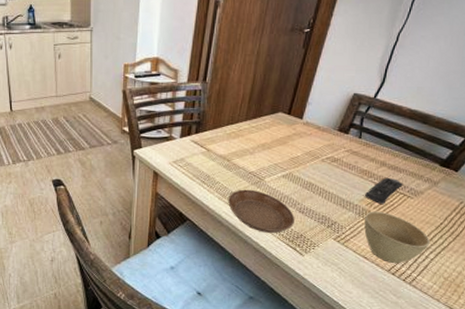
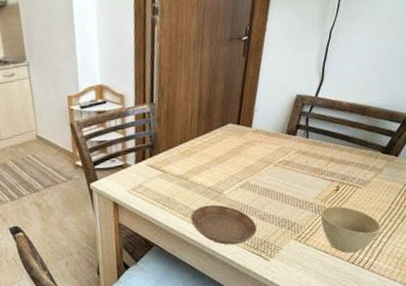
remote control: present [364,177,403,205] -> none [318,171,352,199]

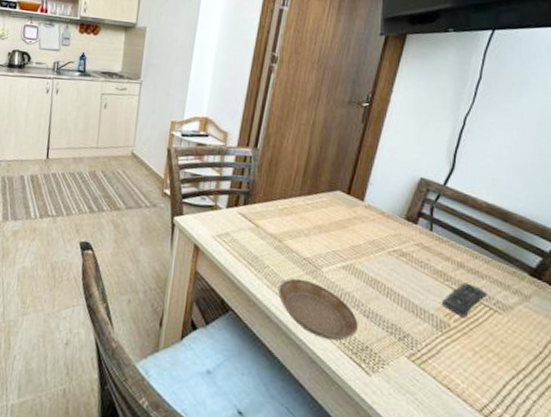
remote control: none [318,171,352,199] -> present [441,282,487,319]
cup: present [321,205,381,254] -> none [444,324,529,403]

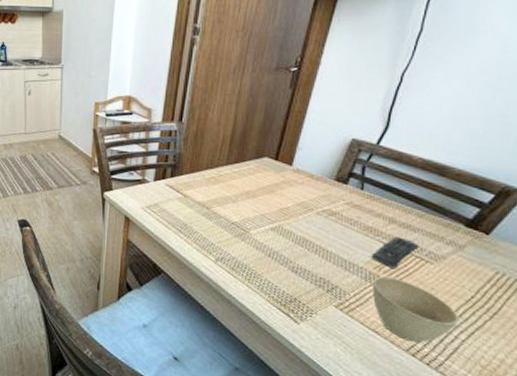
saucer: present [279,278,358,341] -> none [208,241,286,294]
cup: none [444,324,529,403] -> present [373,276,458,343]

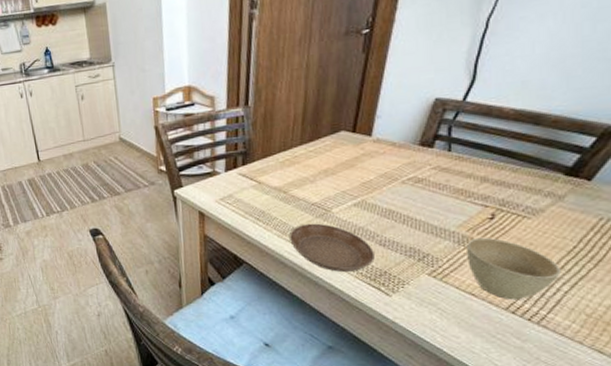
saucer: none [208,241,286,294] -> present [289,223,375,272]
remote control: present [370,236,419,270] -> none [462,195,515,230]

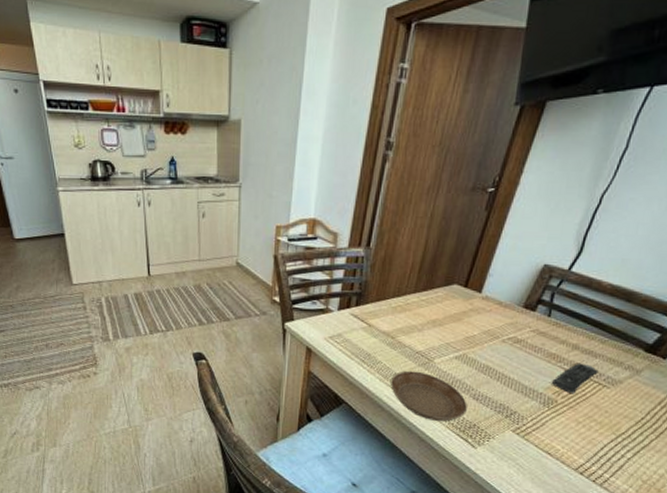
remote control: none [462,195,515,230] -> present [551,362,599,394]
cup: present [467,237,560,300] -> none [549,400,627,463]

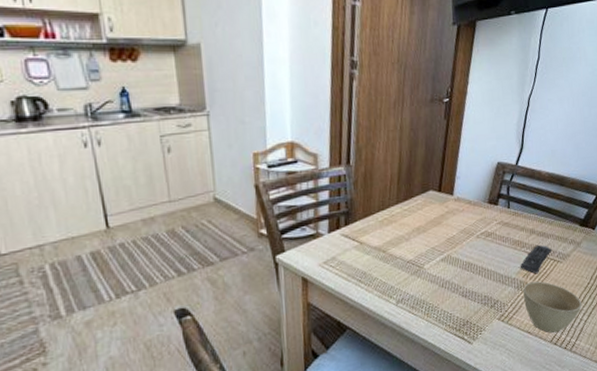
saucer: present [391,370,467,421] -> none [389,280,459,327]
cup: none [549,400,627,463] -> present [523,281,582,334]

